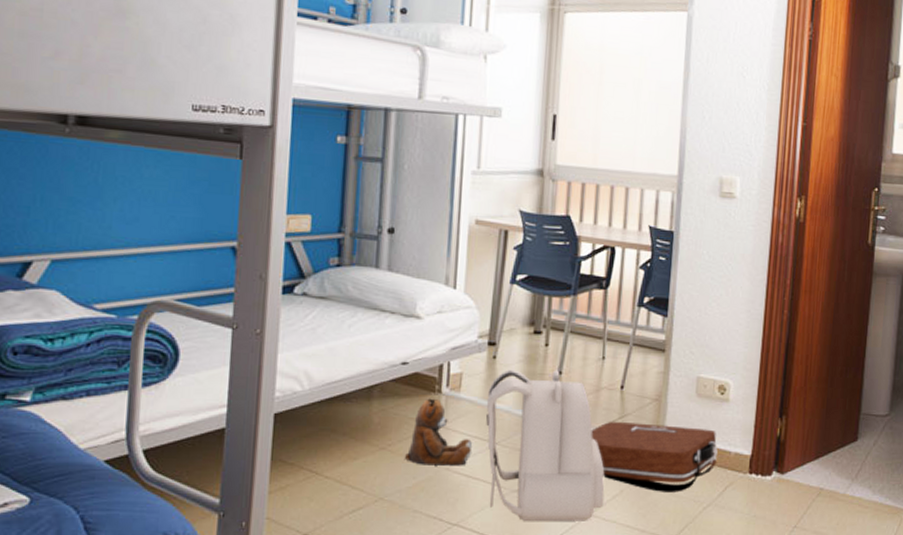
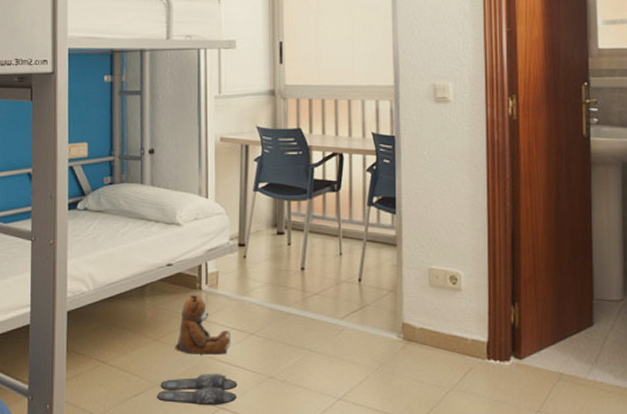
slippers: none [380,486,476,523] -> present [157,373,238,406]
backpack: present [486,369,605,521] -> none [242,266,352,405]
suitcase: present [591,421,718,492] -> none [335,311,455,378]

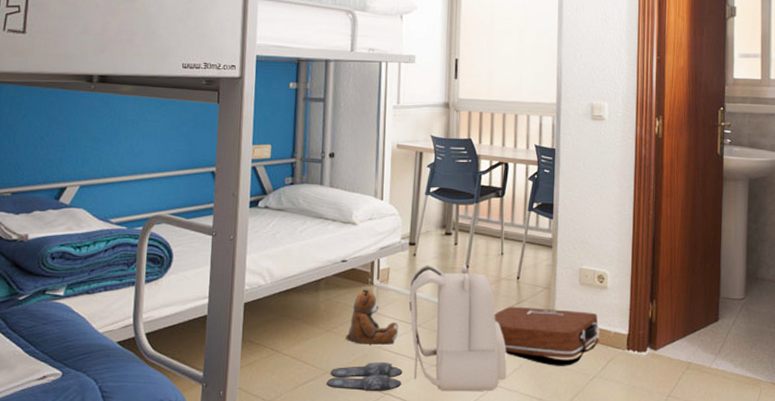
backpack: none [242,266,352,405] -> present [409,264,507,391]
suitcase: none [335,311,455,378] -> present [494,306,600,366]

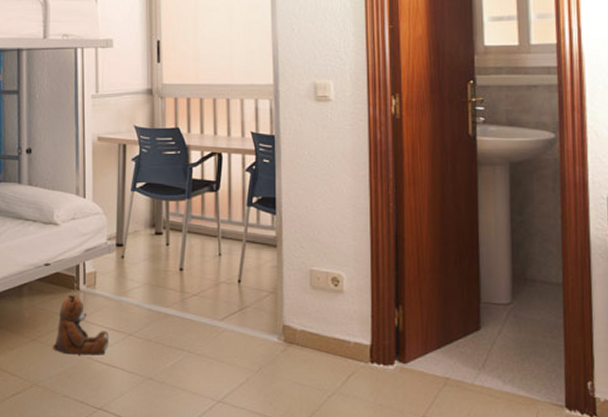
slippers: present [327,361,403,392] -> none [35,373,116,407]
backpack: present [409,264,507,391] -> none [120,267,232,408]
suitcase: present [494,306,600,366] -> none [214,313,337,381]

